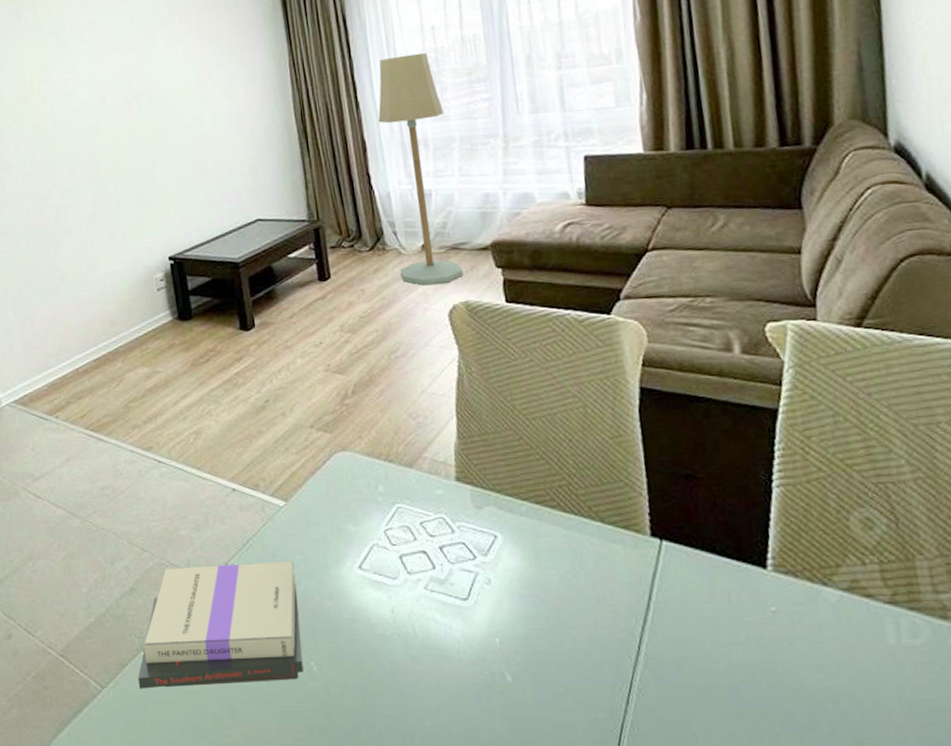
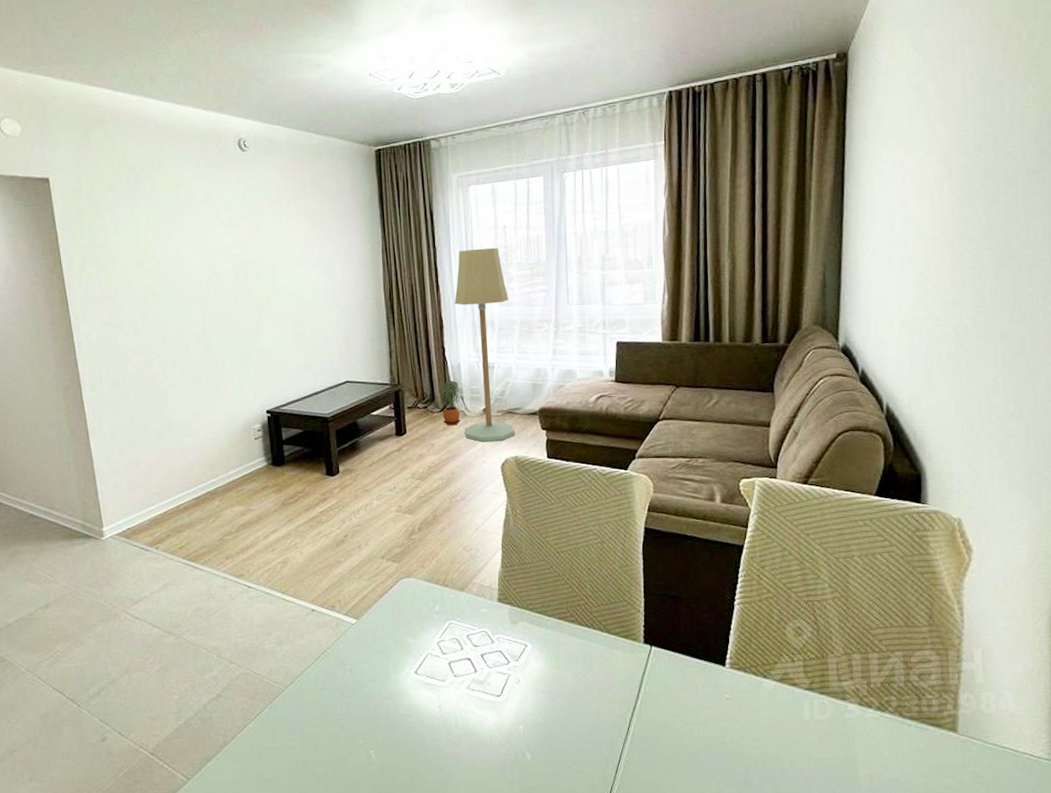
books: present [138,561,304,689] -> none [220,669,364,779]
potted plant: none [368,213,395,267] -> present [440,381,461,426]

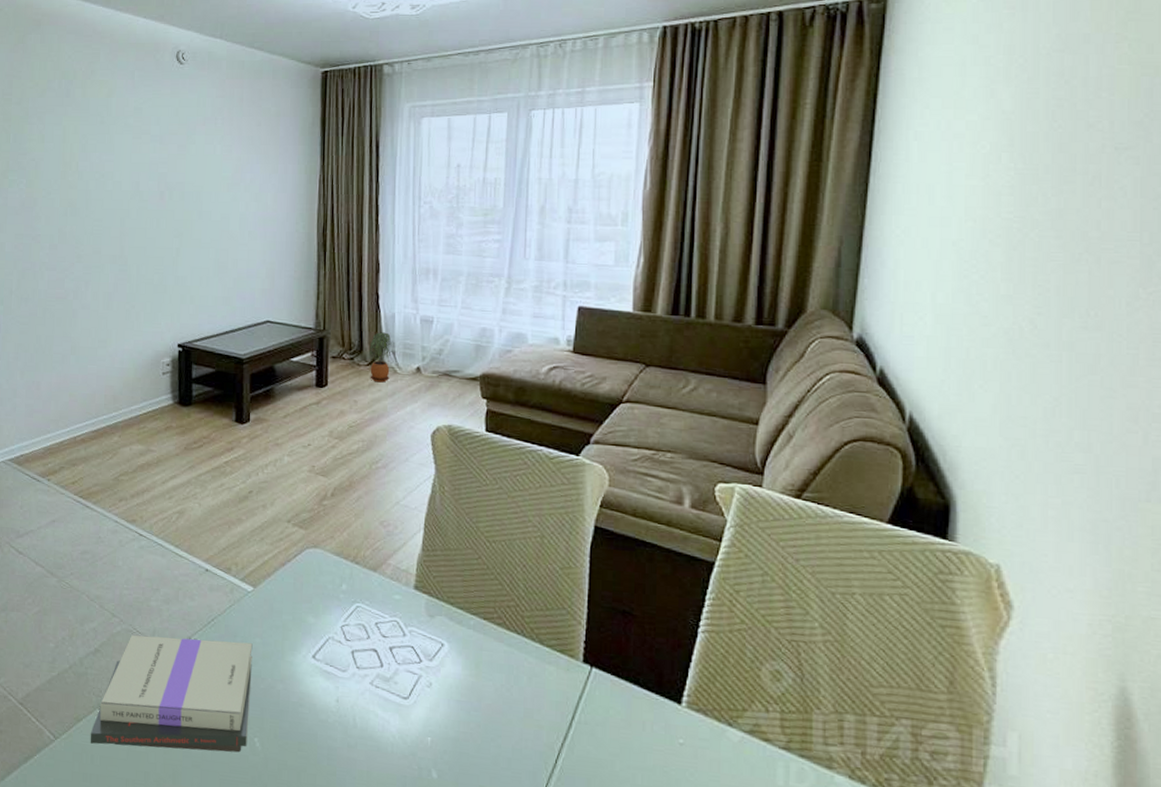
books: none [220,669,364,779] -> present [90,635,253,753]
floor lamp: present [455,247,515,442] -> none [393,187,457,406]

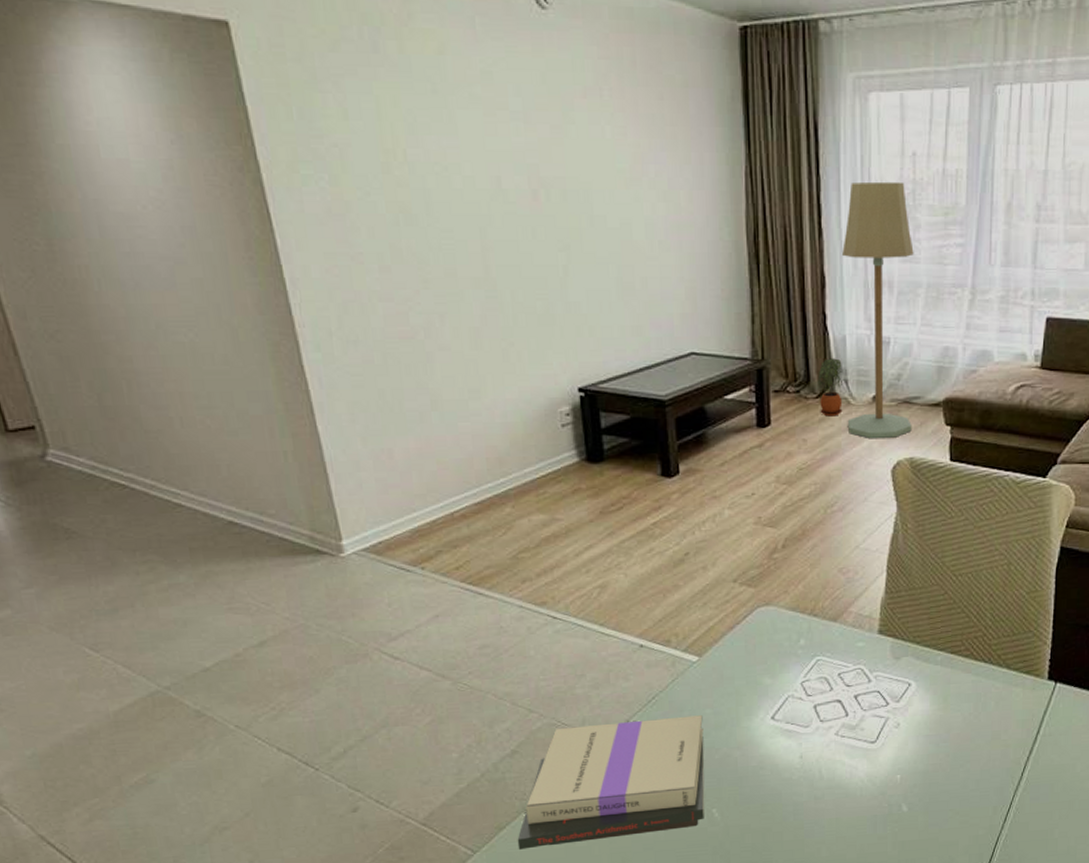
floor lamp: none [393,187,457,406] -> present [842,181,914,438]

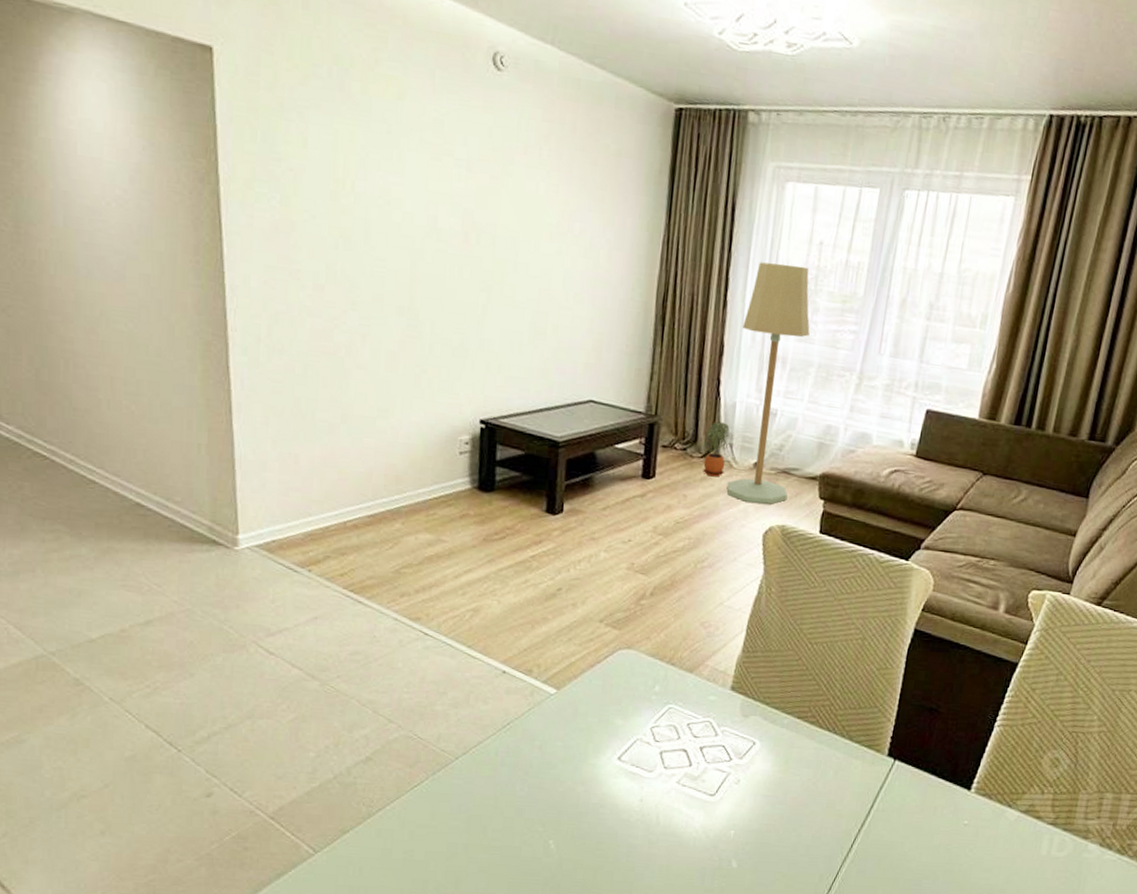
books: present [517,715,705,850] -> none [358,741,553,856]

